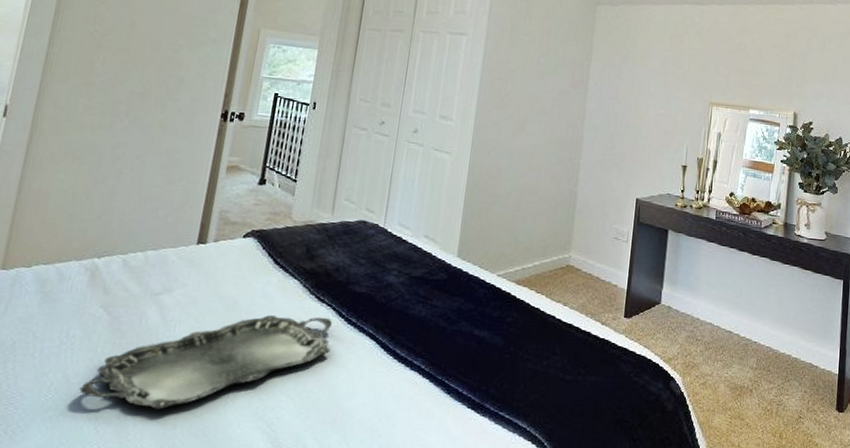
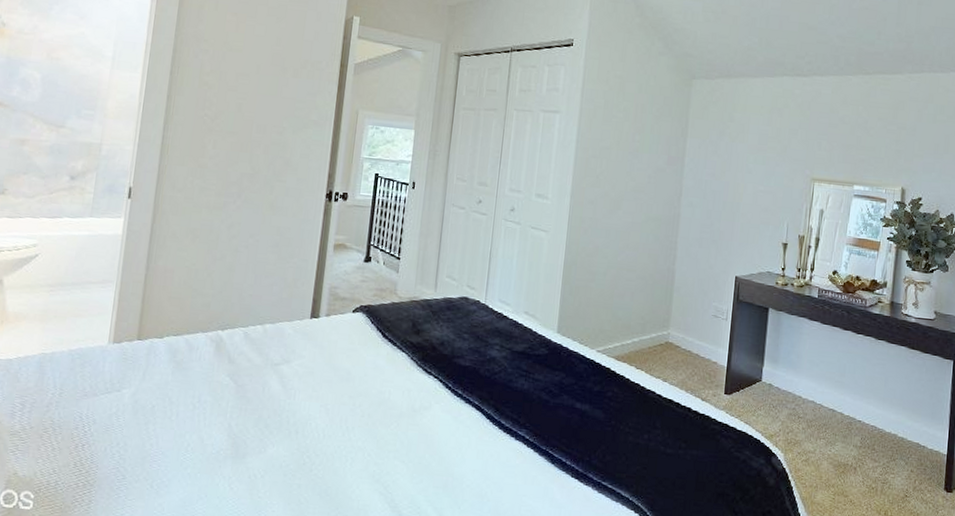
serving tray: present [79,315,333,410] -> none [213,386,440,471]

